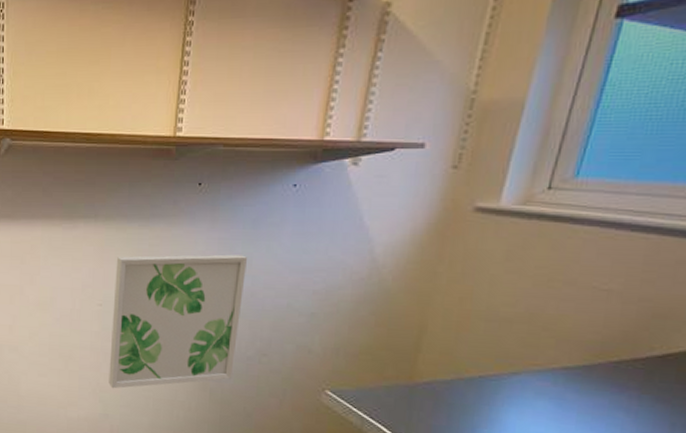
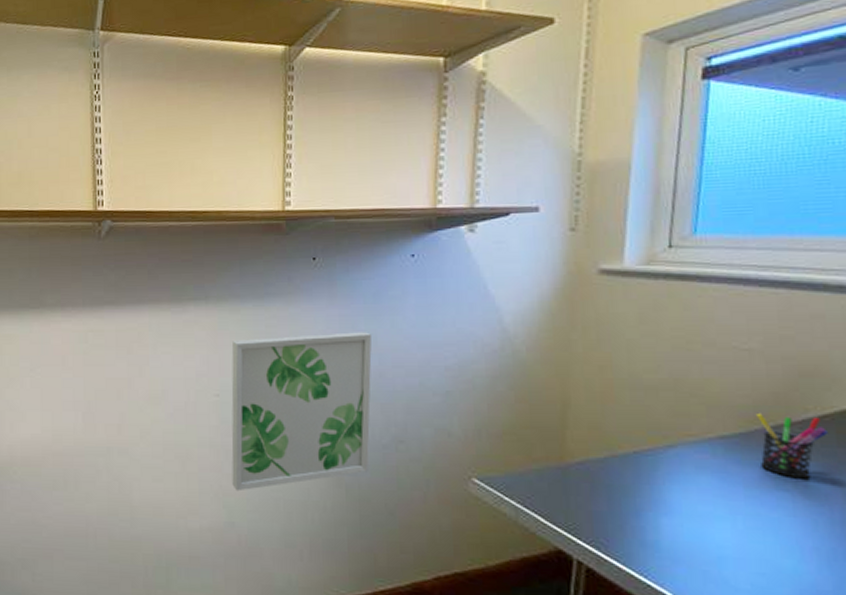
pen holder: none [598,348,670,410] -> present [755,412,830,479]

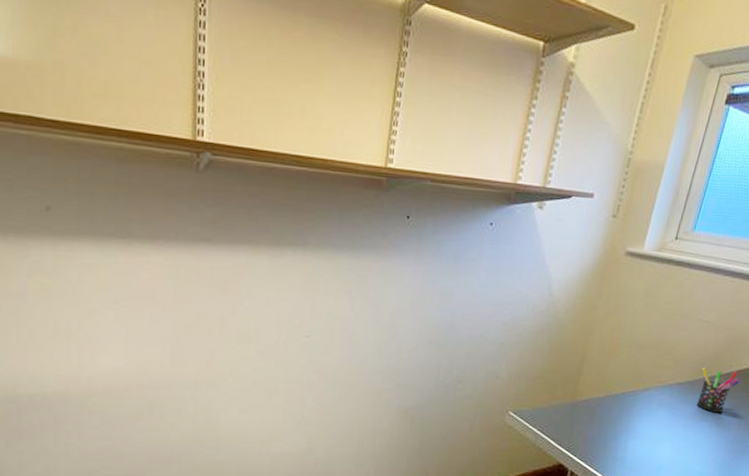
wall art: present [231,332,373,492] -> none [314,286,449,422]

